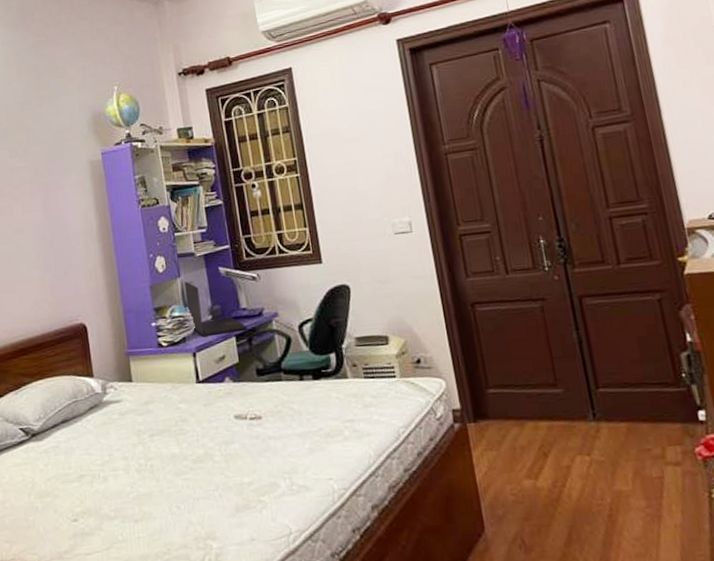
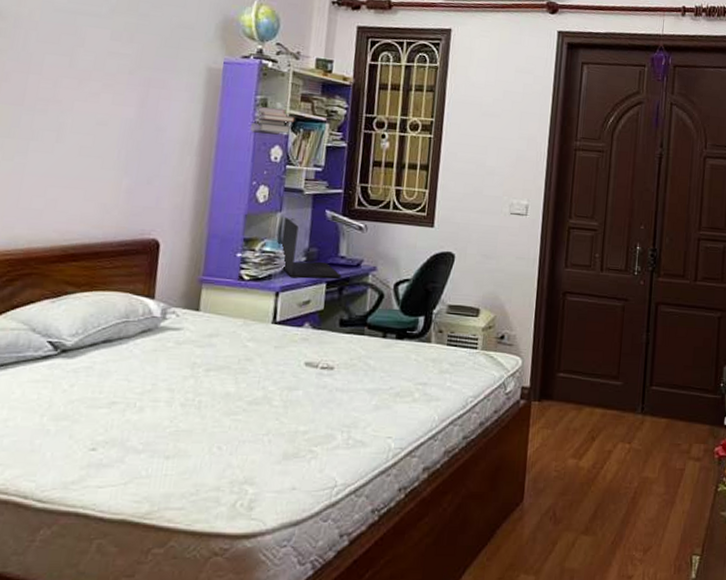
books: none [135,181,172,211] -> present [250,106,295,135]

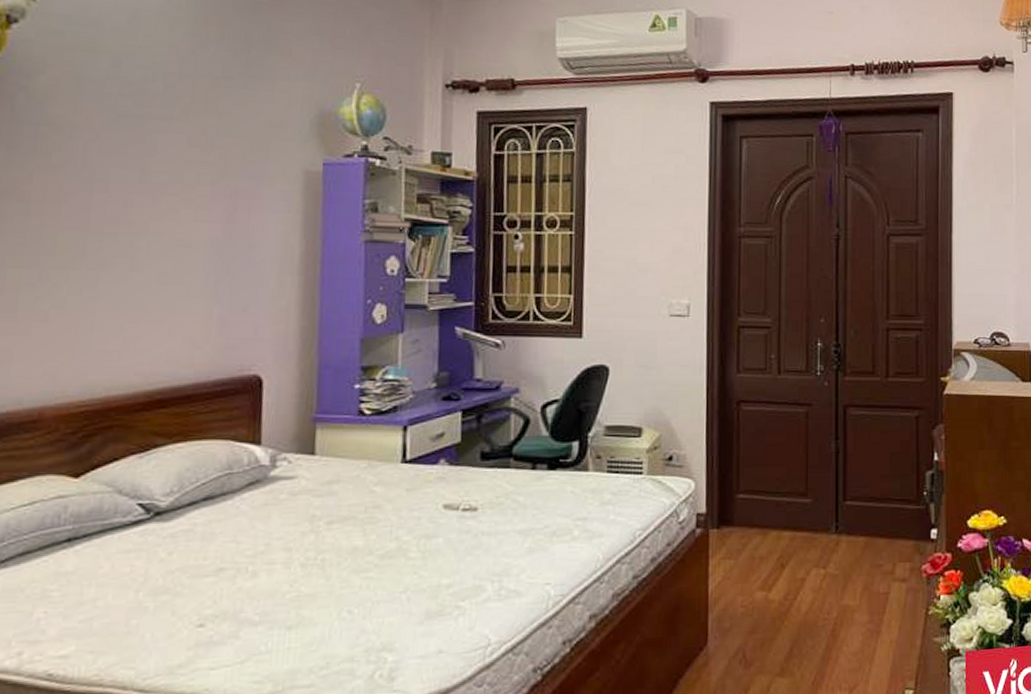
laptop: present [281,216,342,279] -> none [406,338,479,409]

